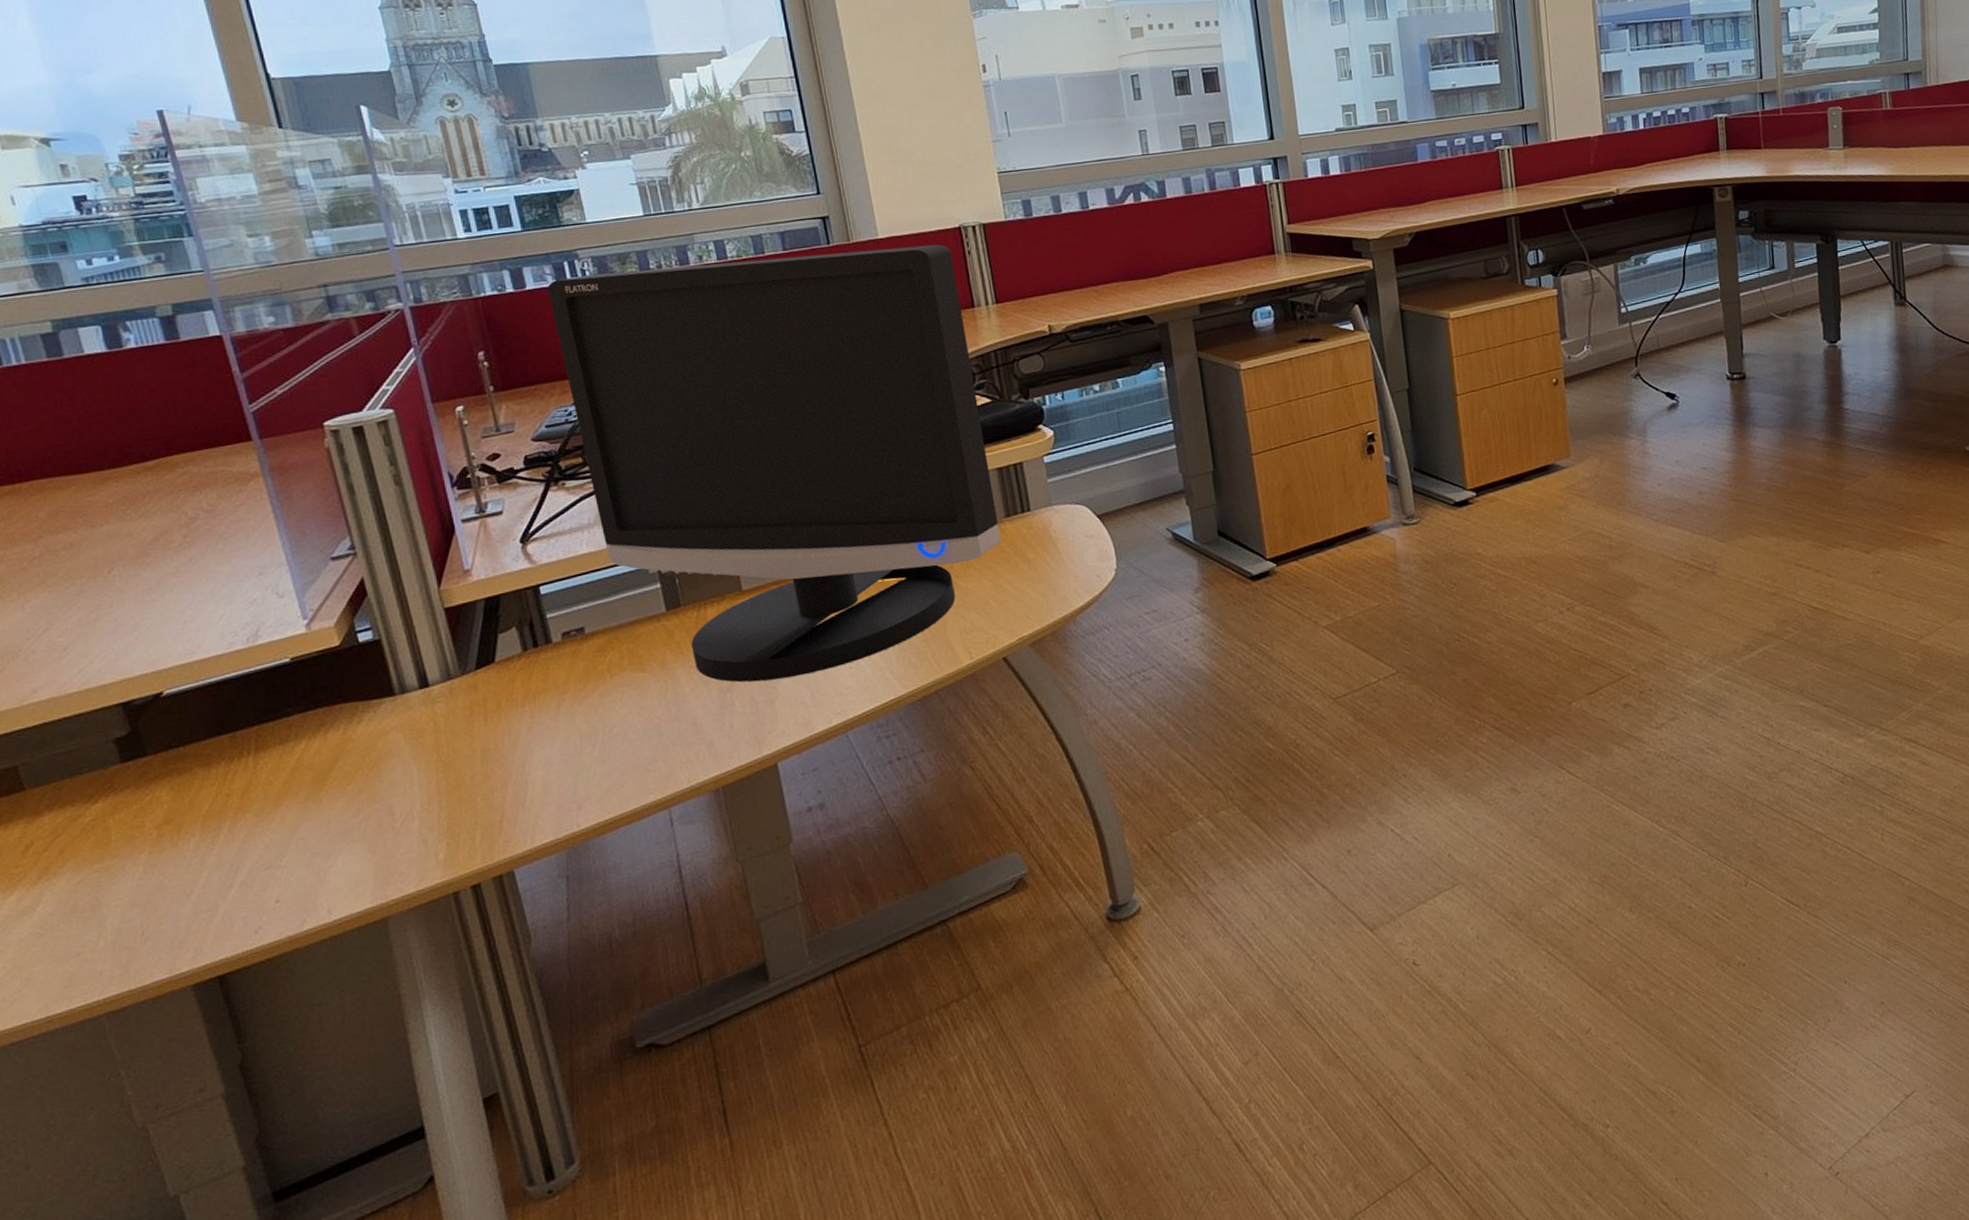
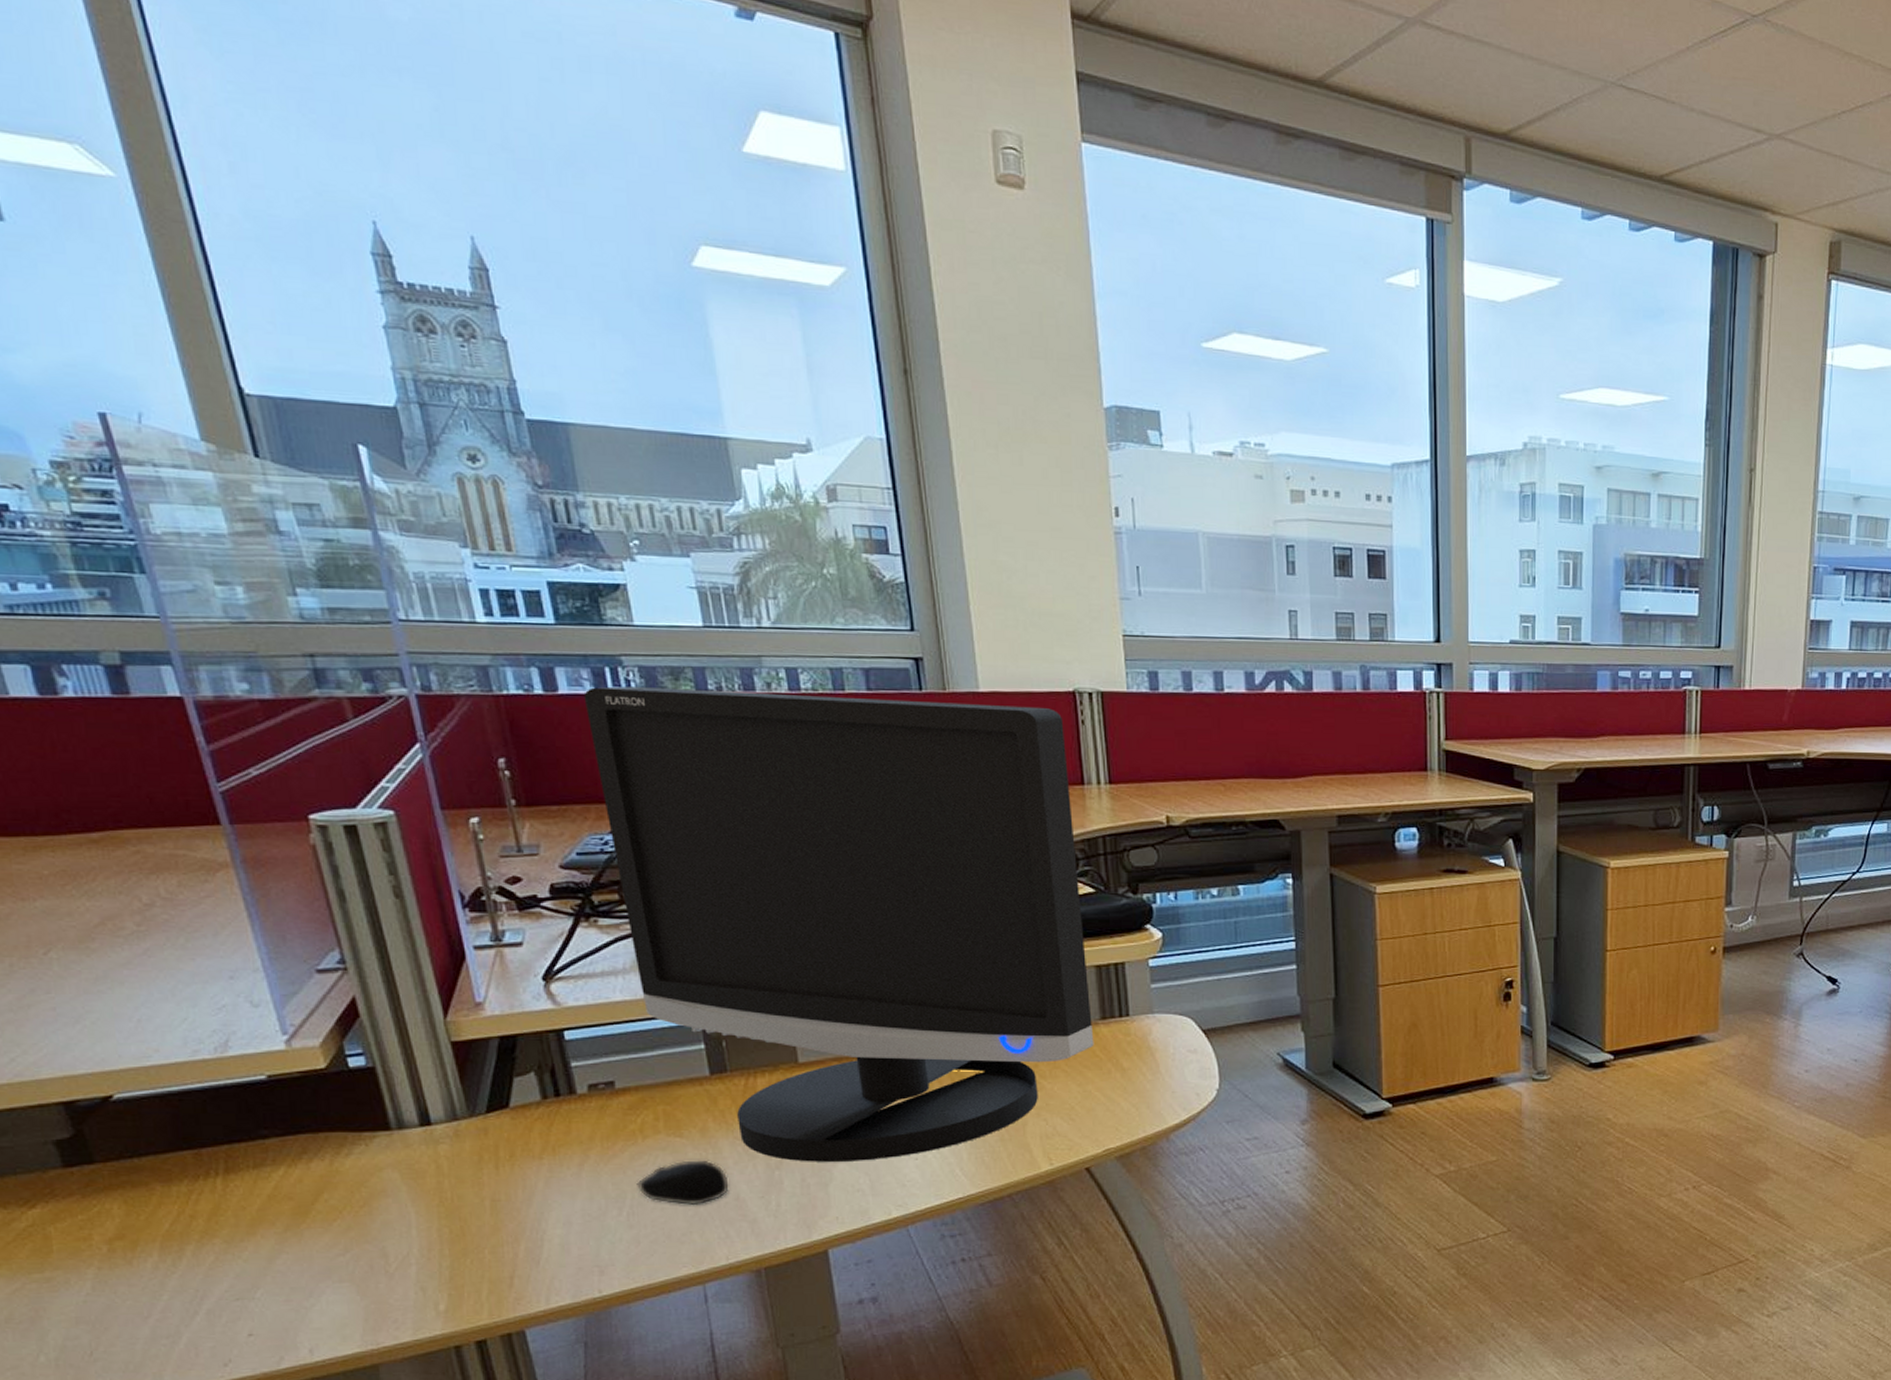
computer mouse: none [607,690,688,736] -> present [636,1160,729,1205]

